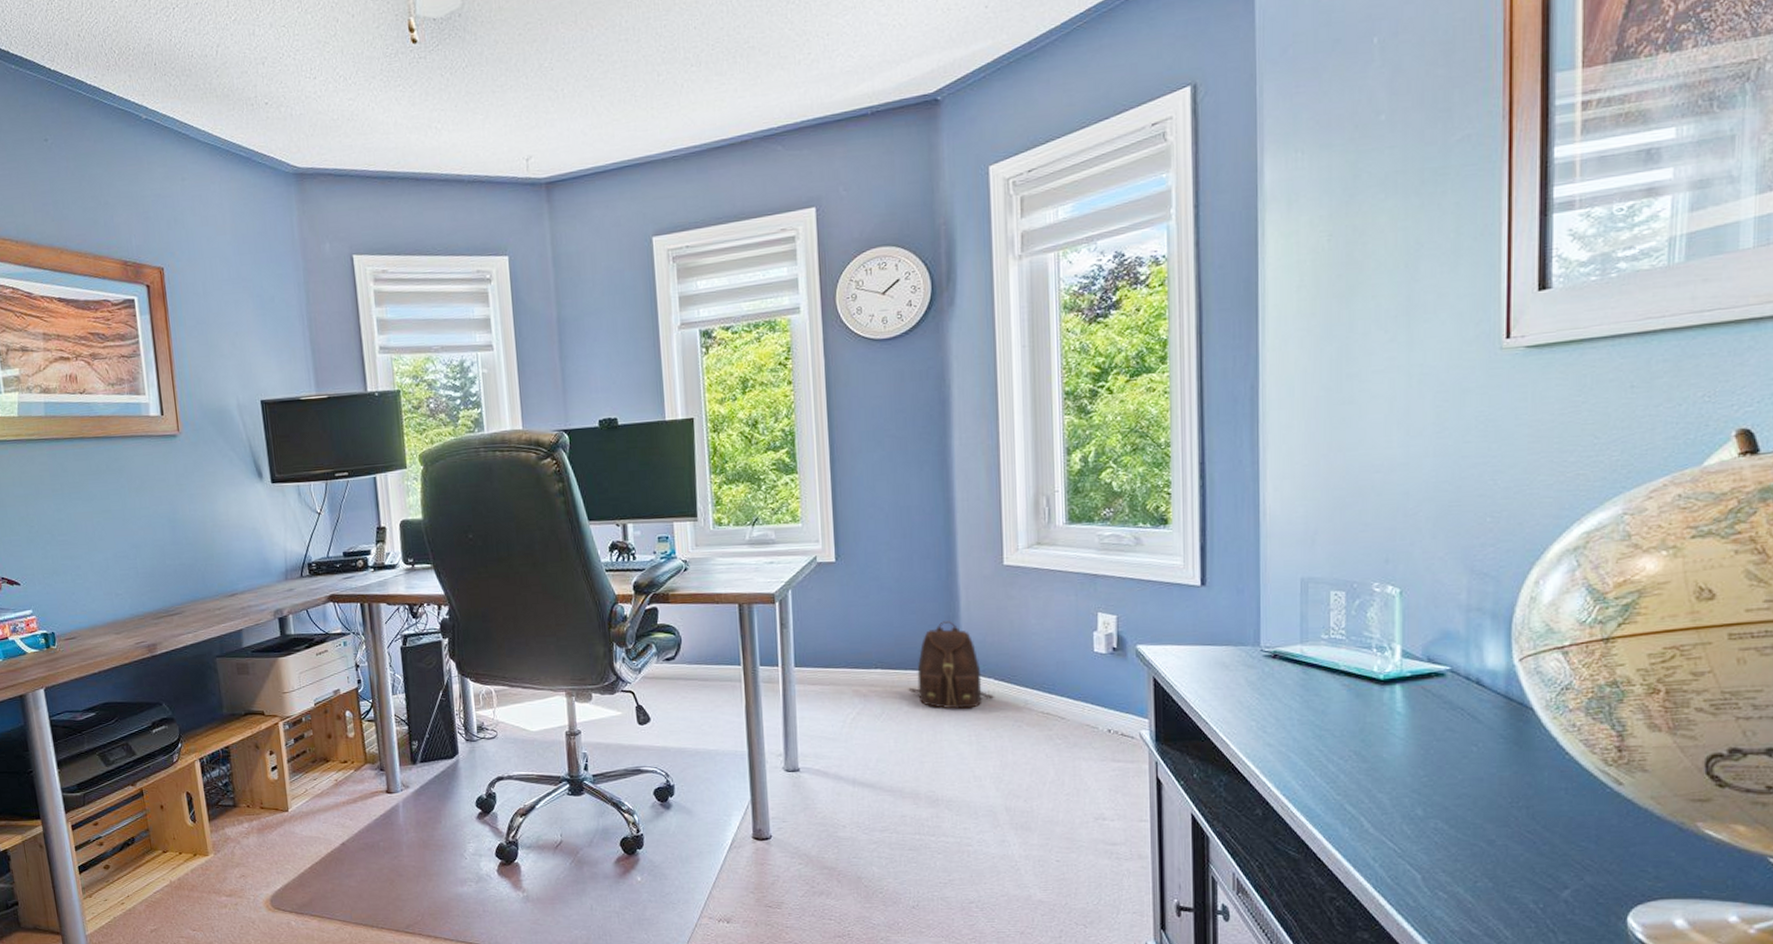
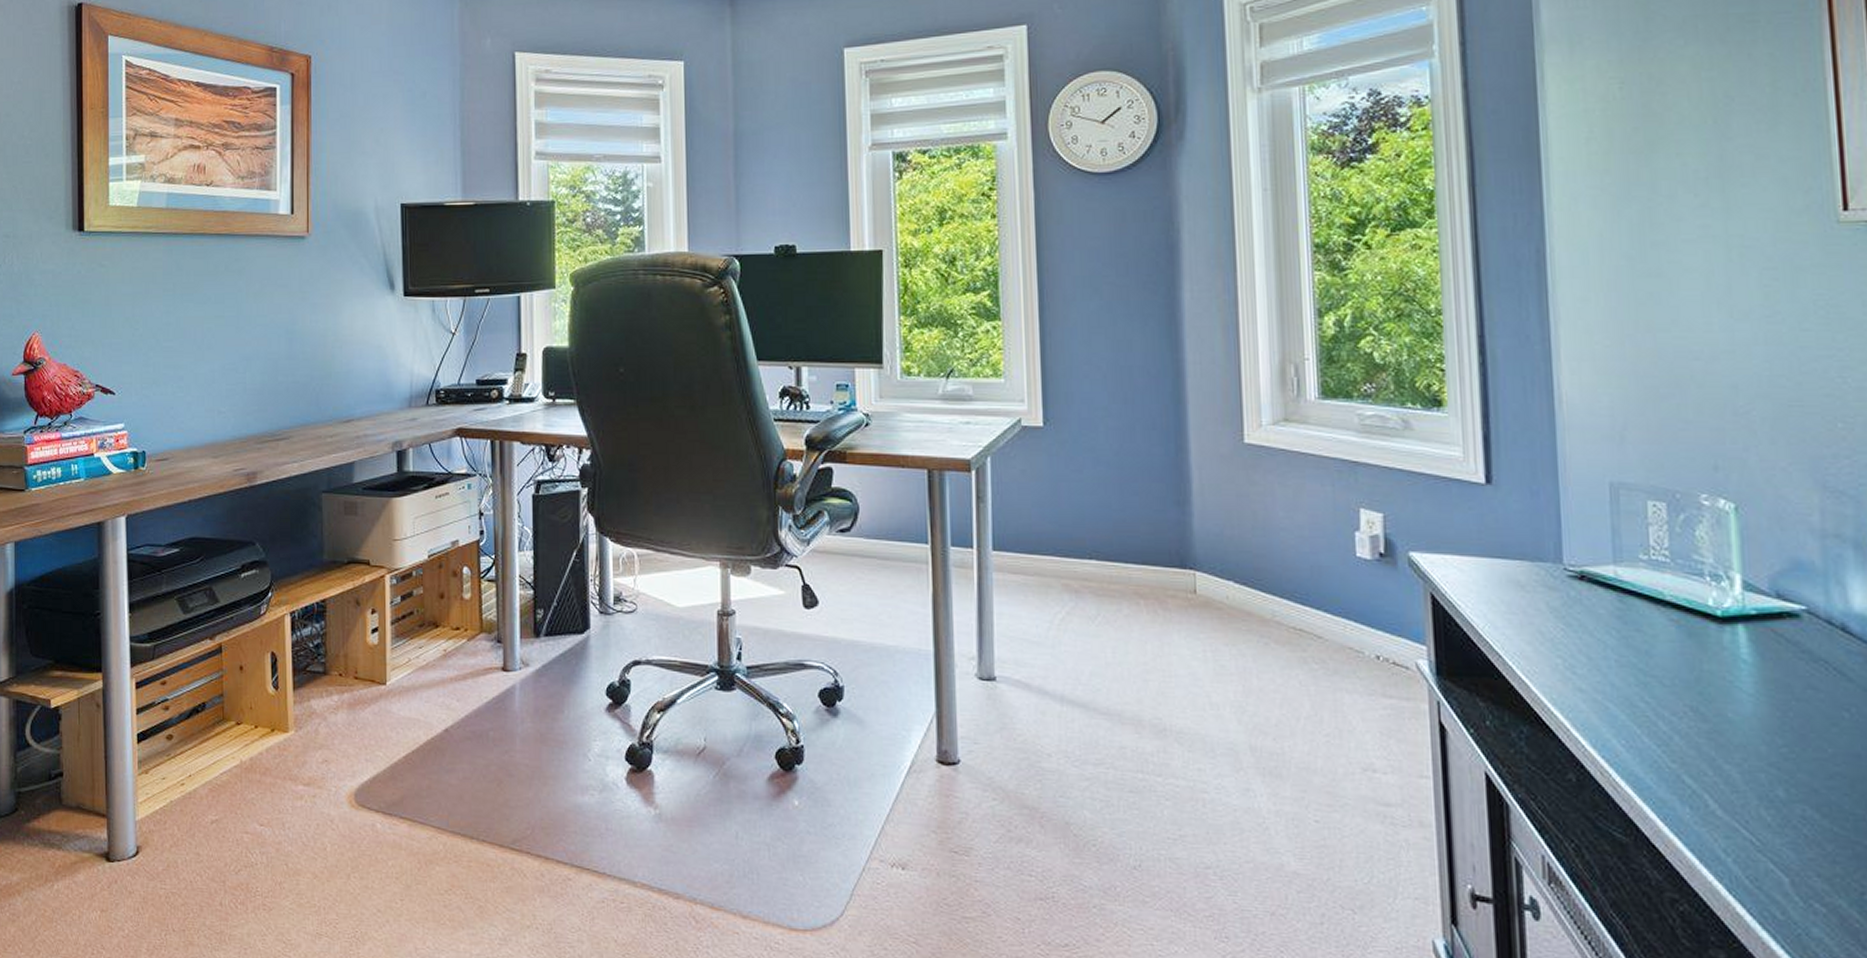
backpack: present [908,621,995,709] -> none [1129,506,1236,617]

